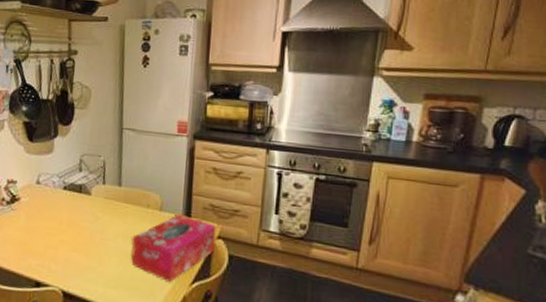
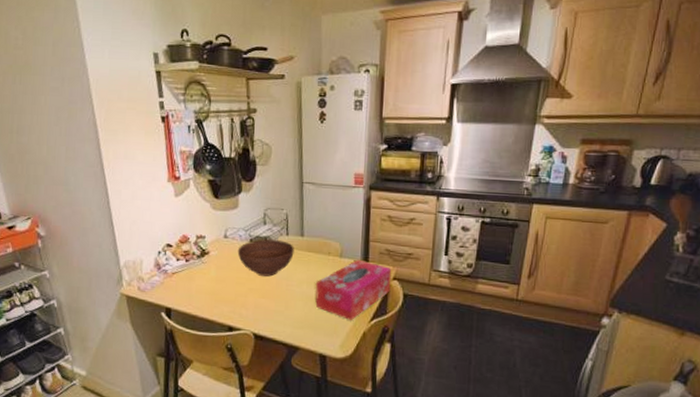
bowl: none [49,187,111,229] -> present [237,239,294,277]

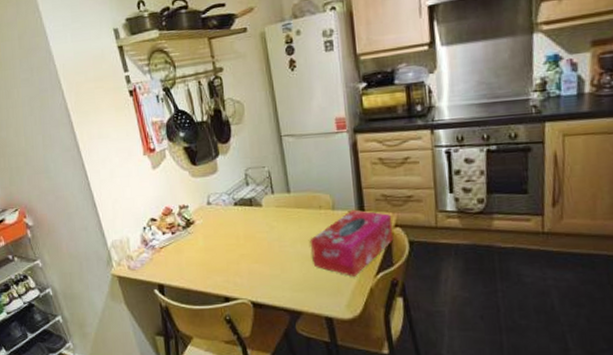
bowl: present [237,239,294,277] -> none [223,200,283,240]

